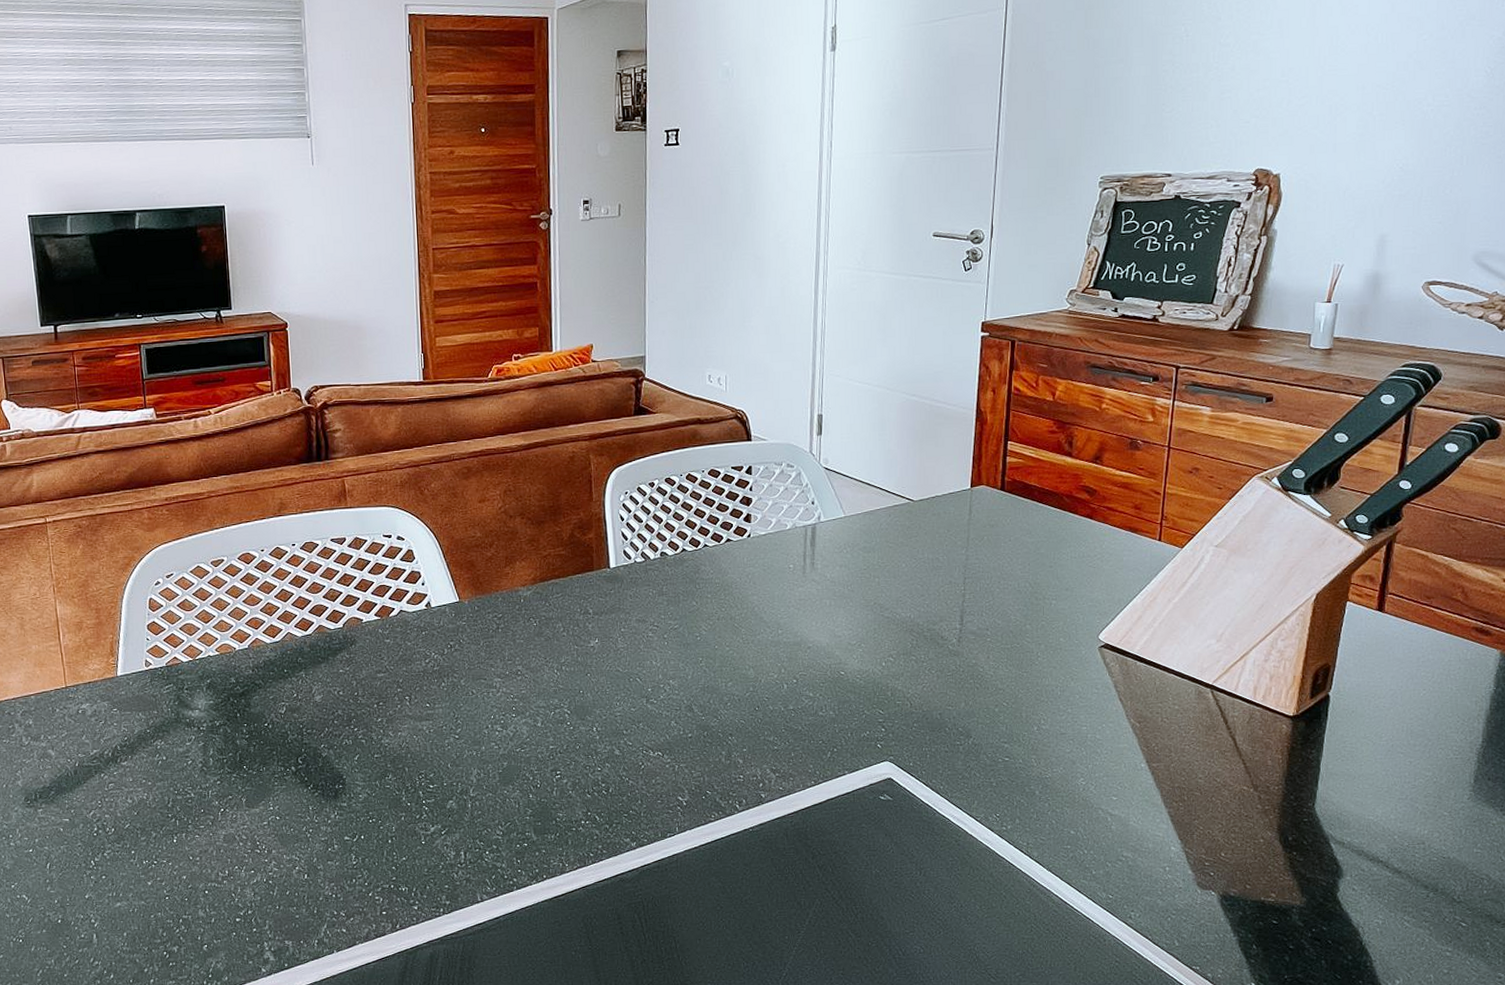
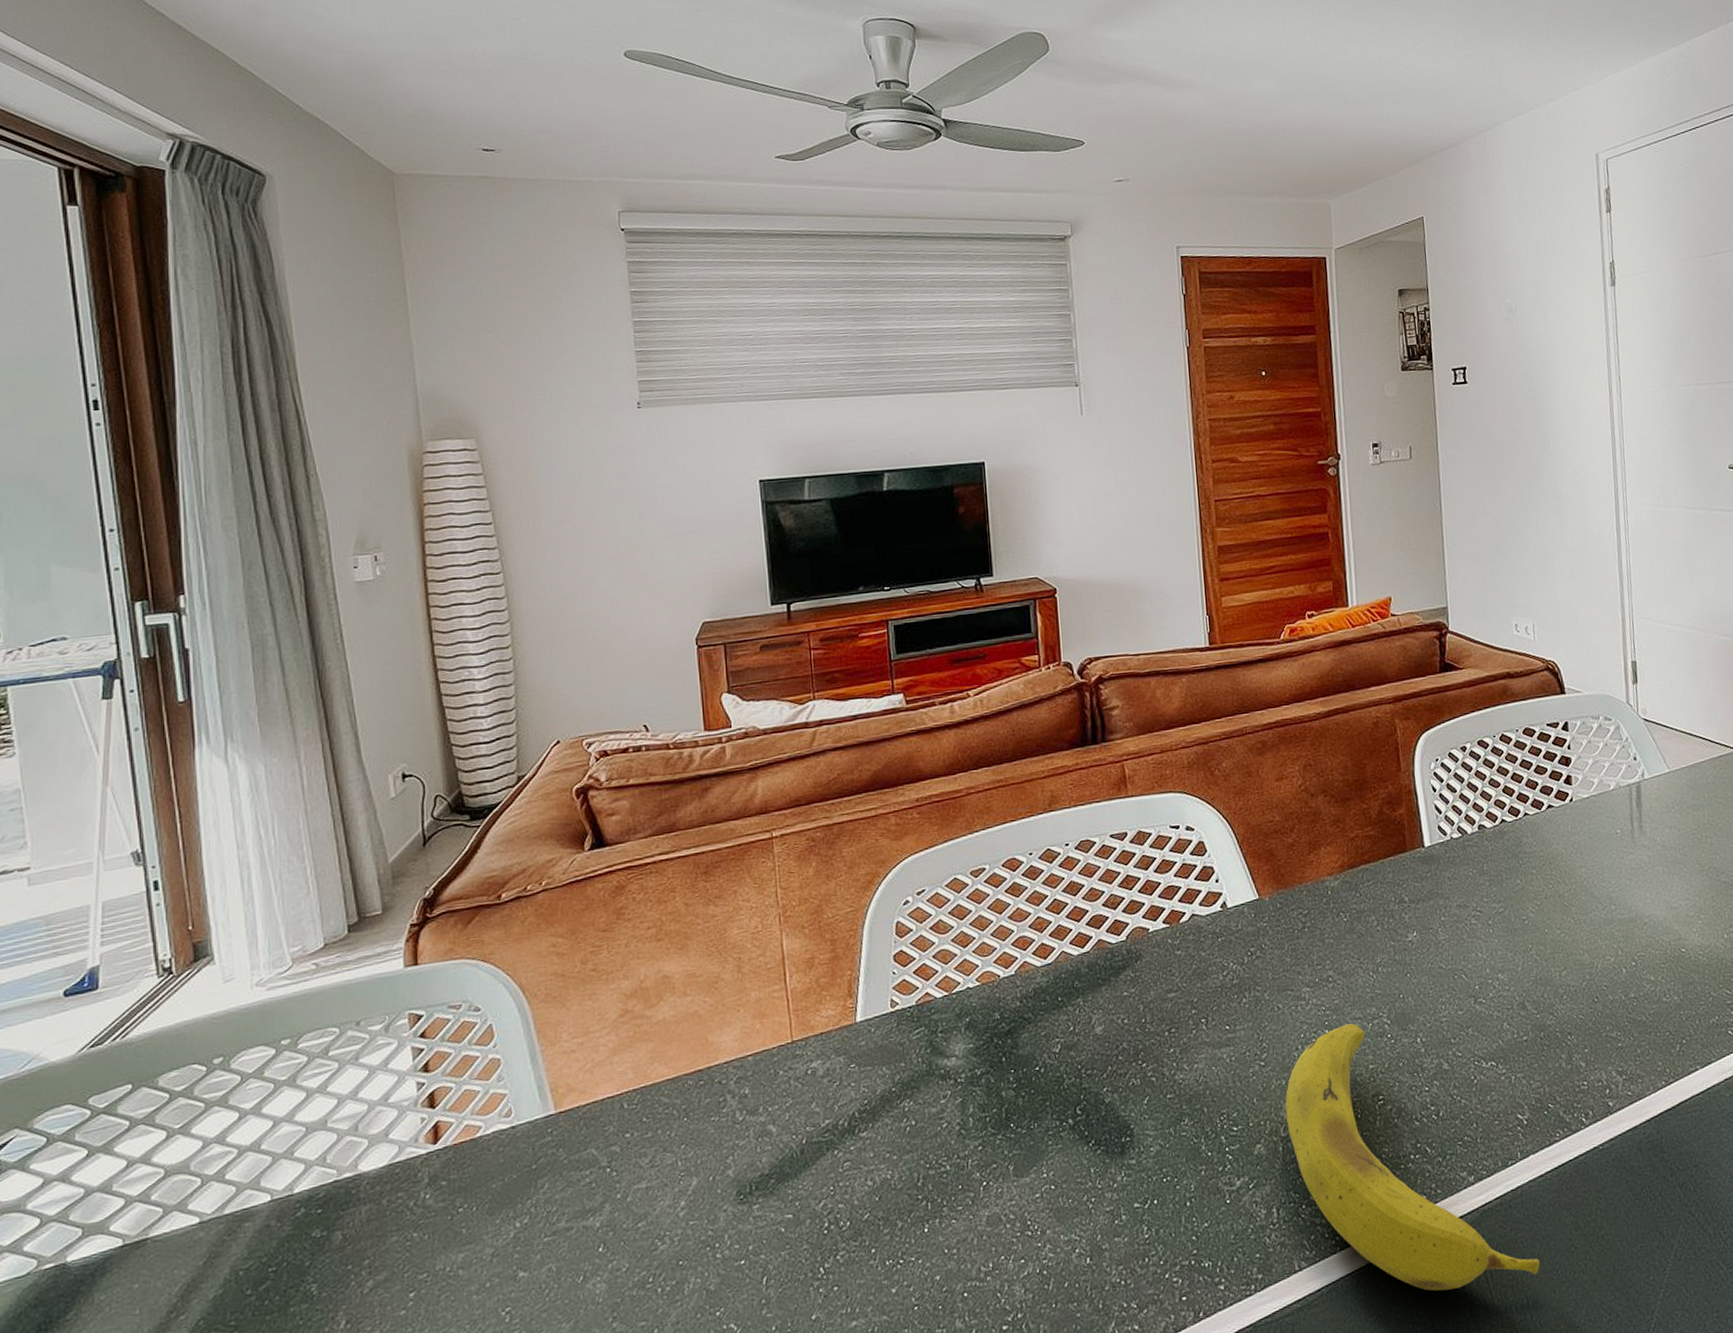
fruit: none [475,711,689,929] -> present [1285,1023,1540,1291]

